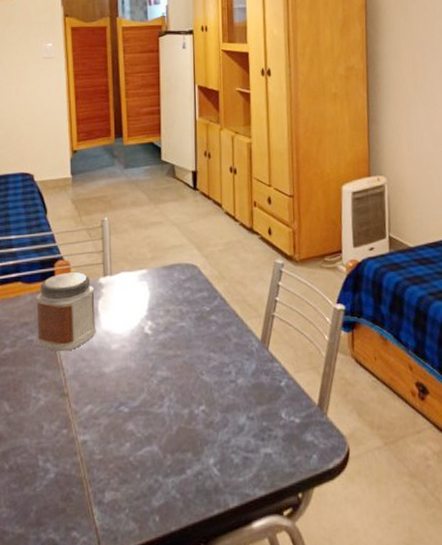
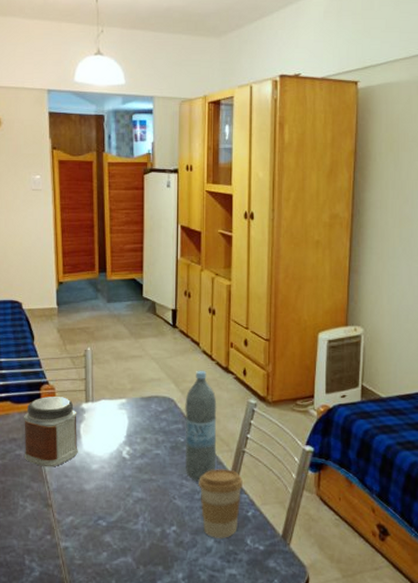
water bottle: none [209,232,245,353] -> present [185,370,217,482]
coffee cup: none [227,336,275,416] -> present [199,469,244,539]

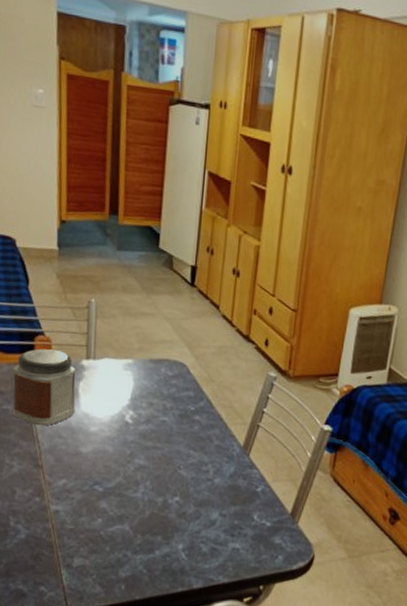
water bottle: present [185,370,217,482] -> none [194,335,234,453]
coffee cup: present [199,469,244,539] -> none [207,441,255,513]

